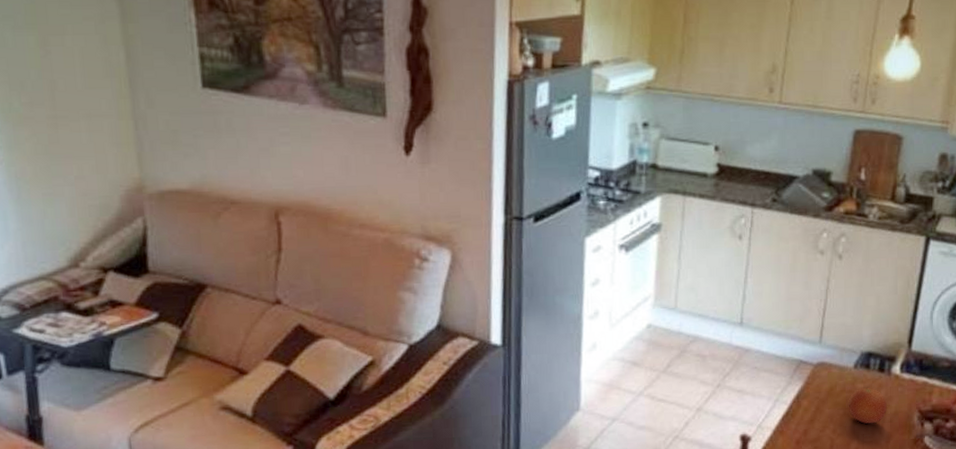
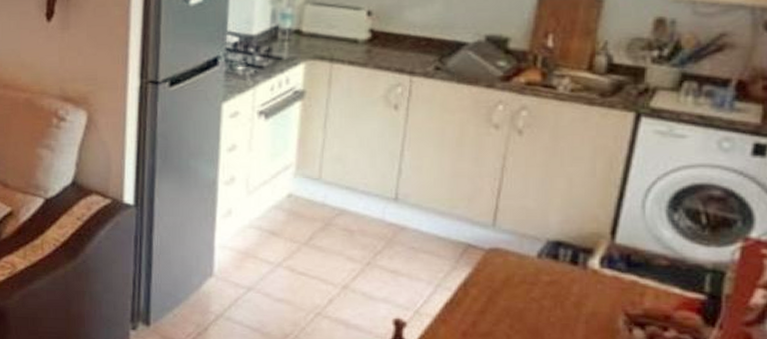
fruit: present [848,388,888,424] -> none [529,282,583,323]

